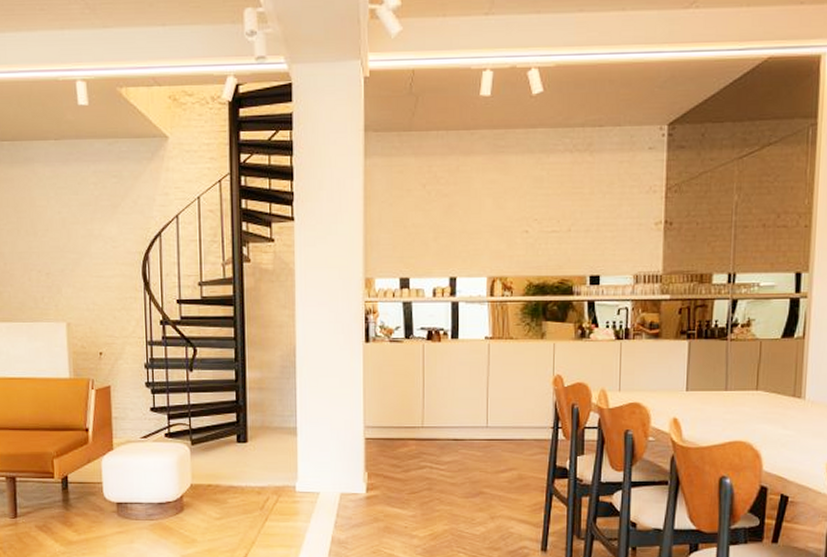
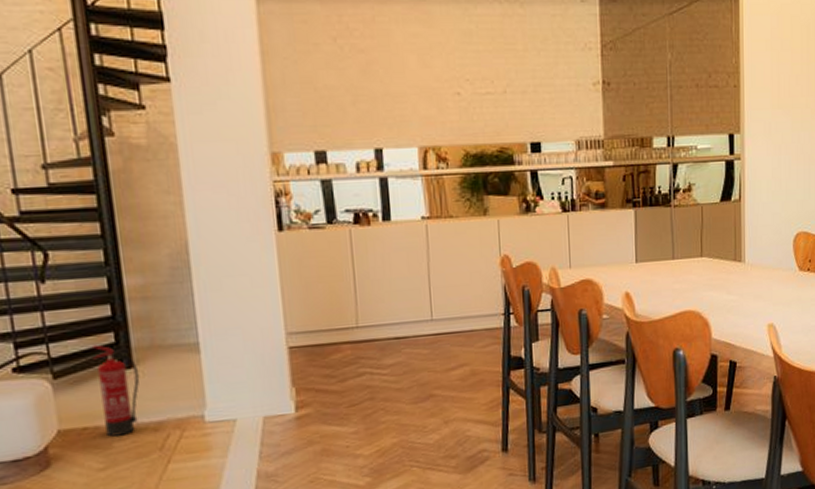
fire extinguisher: none [219,422,251,494] -> present [91,344,140,437]

